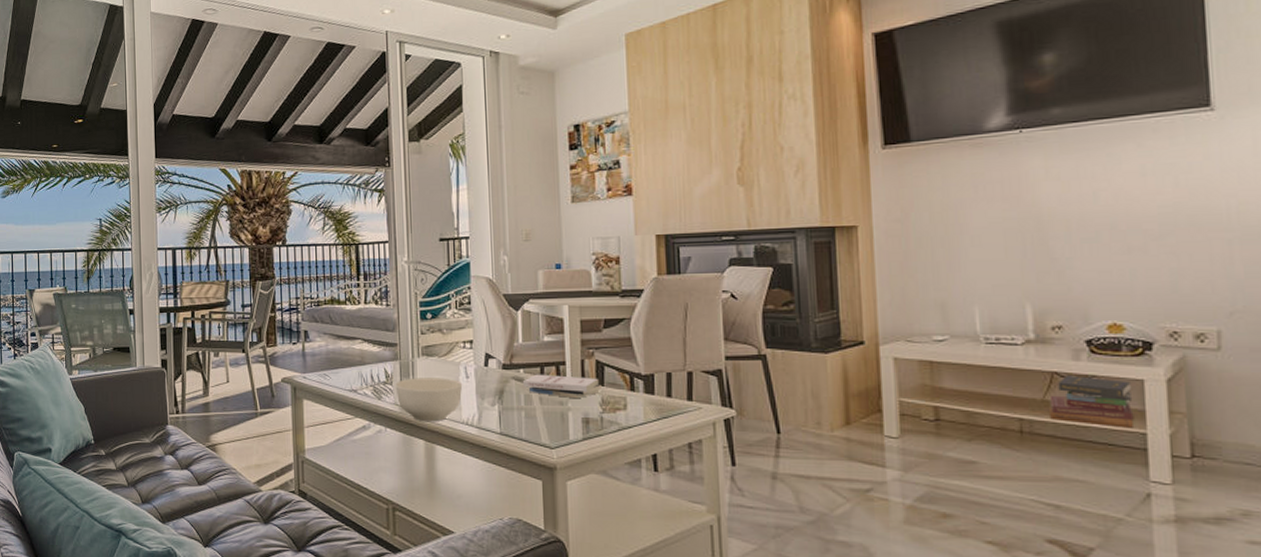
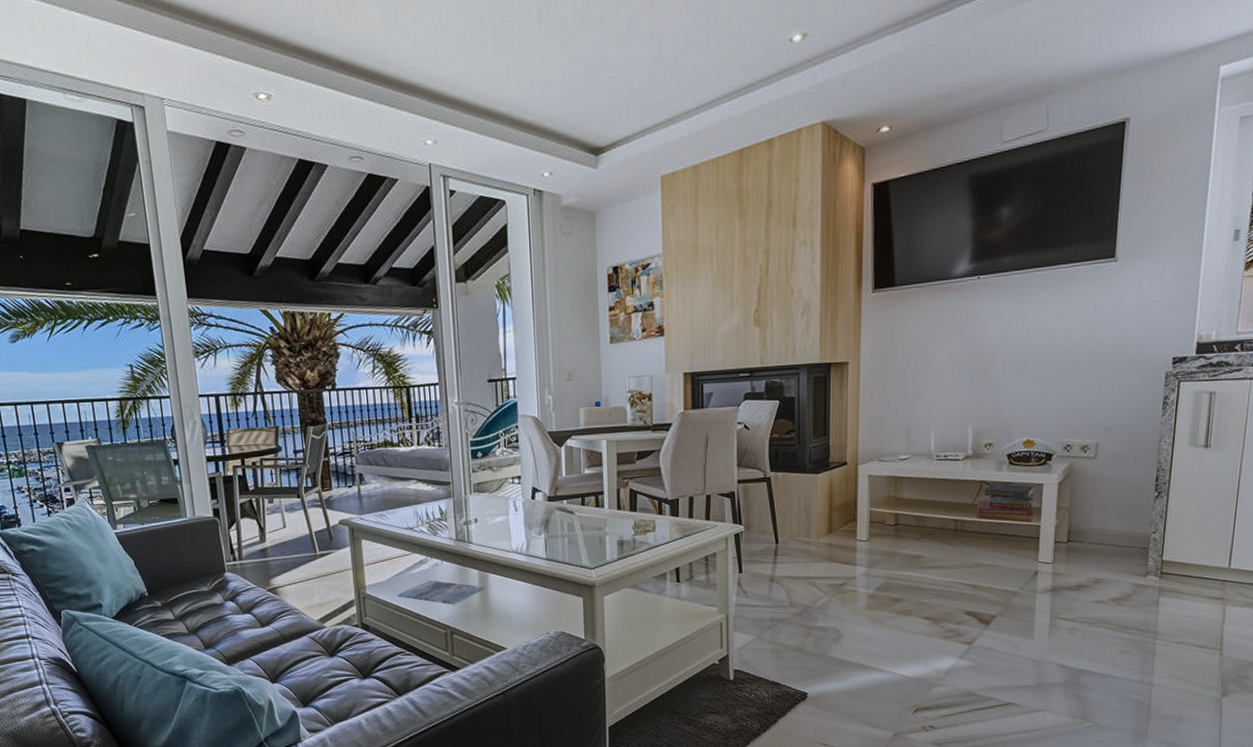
magazine: none [338,448,432,478] -> present [398,580,485,605]
bowl: present [395,378,463,422] -> none [449,512,512,553]
books: present [522,374,603,399] -> none [565,503,635,525]

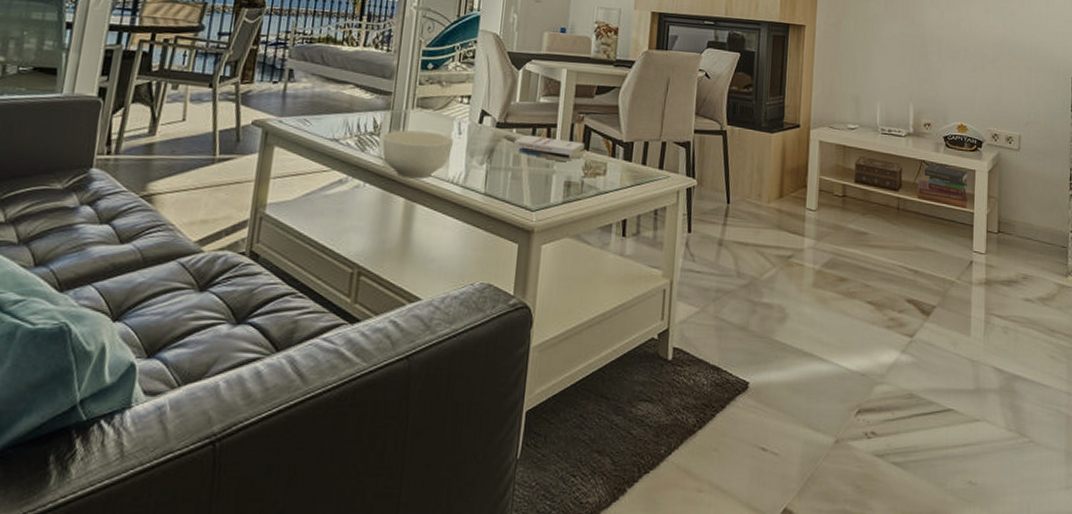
magazine: present [398,580,485,605] -> none [303,204,409,239]
bowl: none [449,512,512,553] -> present [382,130,454,179]
books: none [565,503,635,525] -> present [513,134,588,162]
decorative box: none [906,484,961,515] -> present [853,156,903,192]

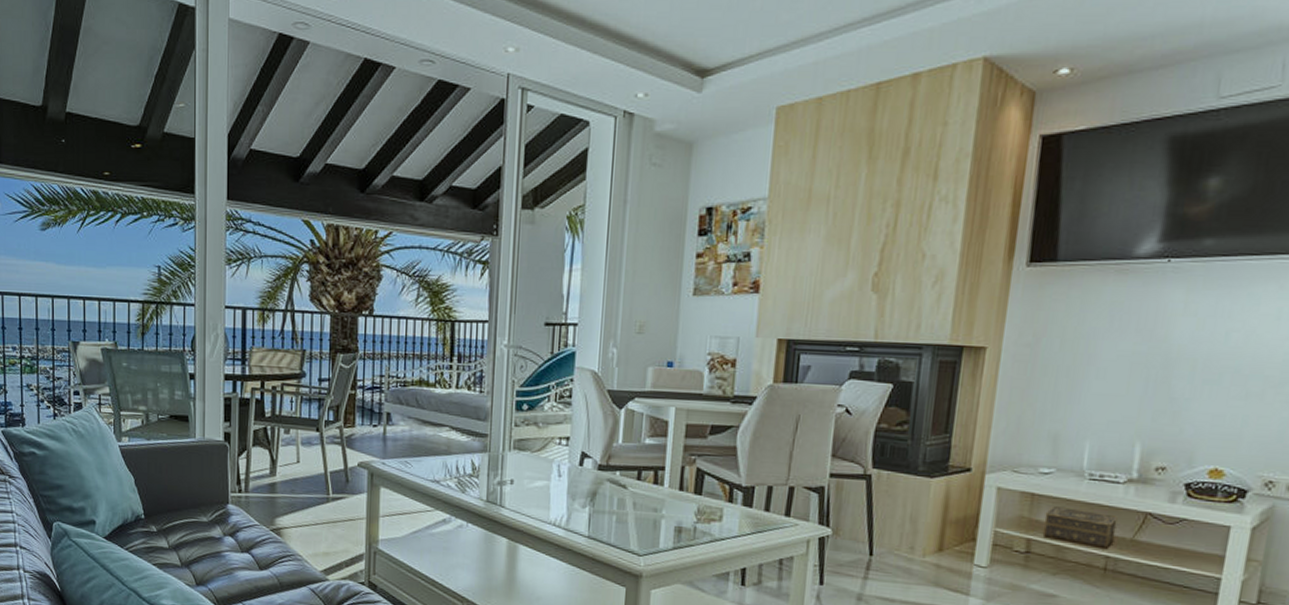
bowl: present [382,130,454,179] -> none [481,472,554,521]
books: present [513,134,588,162] -> none [617,477,701,507]
books: present [917,164,968,208] -> none [1135,517,1219,573]

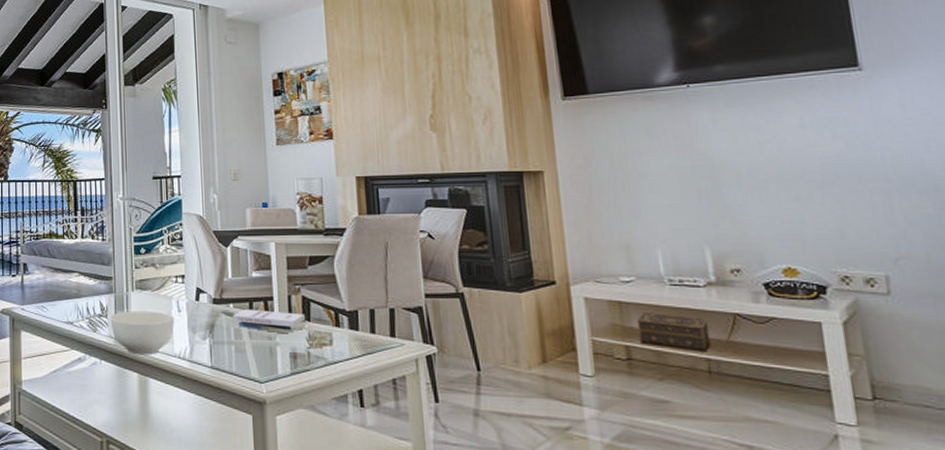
bowl: none [481,472,554,521] -> present [110,311,175,355]
books: none [617,477,701,507] -> present [232,309,309,334]

